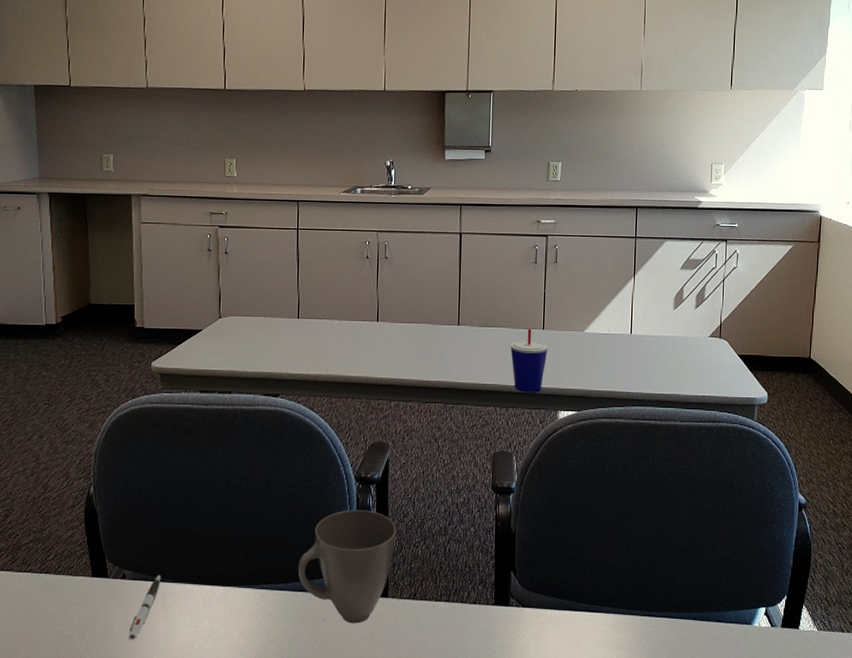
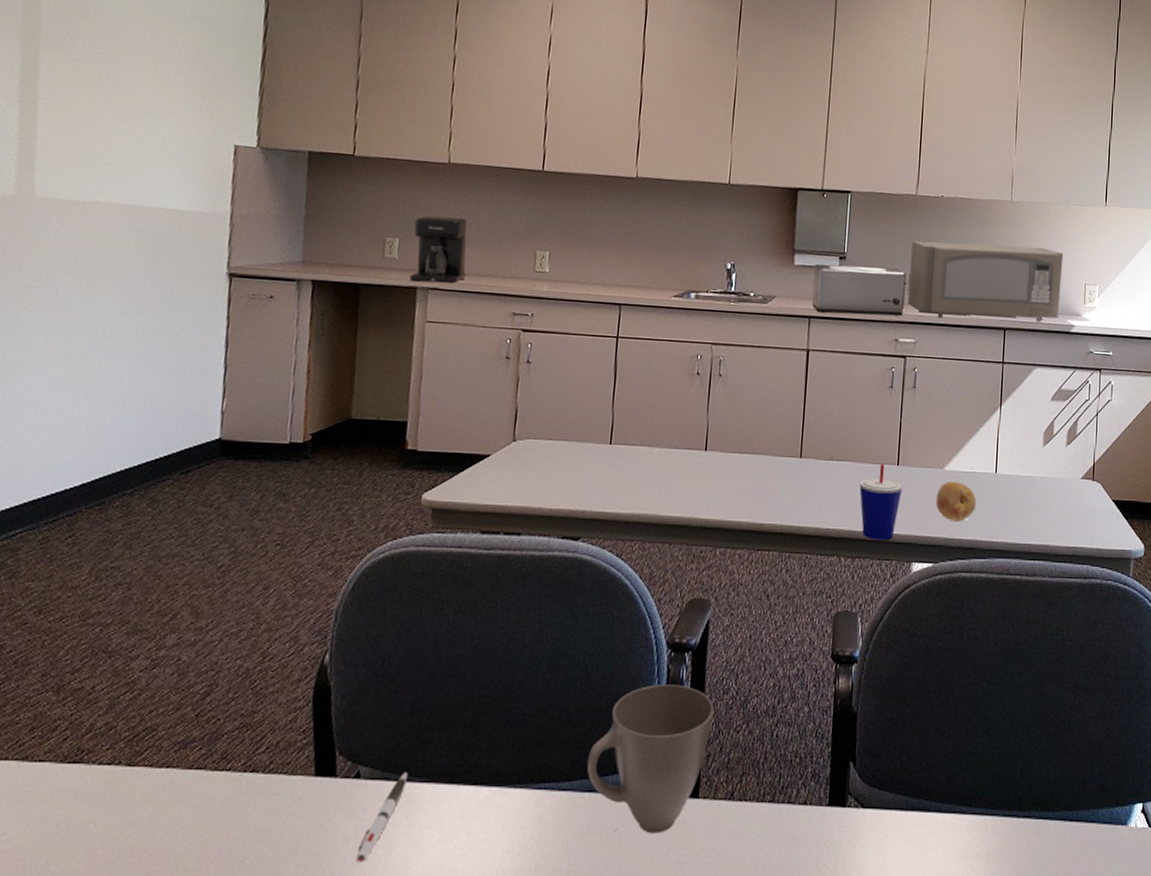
coffee maker: none [124,134,169,191] -> present [410,215,467,284]
toaster: none [462,157,547,201] -> present [811,263,907,317]
microwave: none [547,131,691,200] -> present [907,240,1064,323]
fruit: none [577,342,614,376] -> present [935,482,977,522]

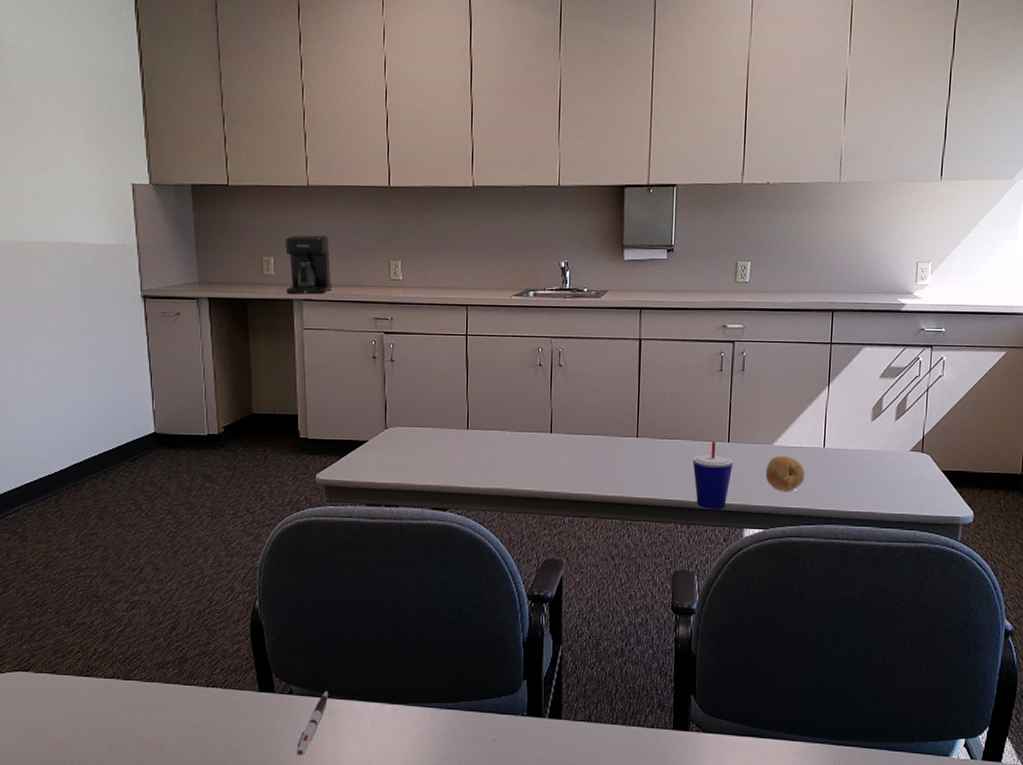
mug: present [586,684,714,834] -> none [467,629,570,745]
toaster: present [811,263,907,317] -> none [642,257,734,305]
microwave: present [907,240,1064,323] -> none [735,227,895,303]

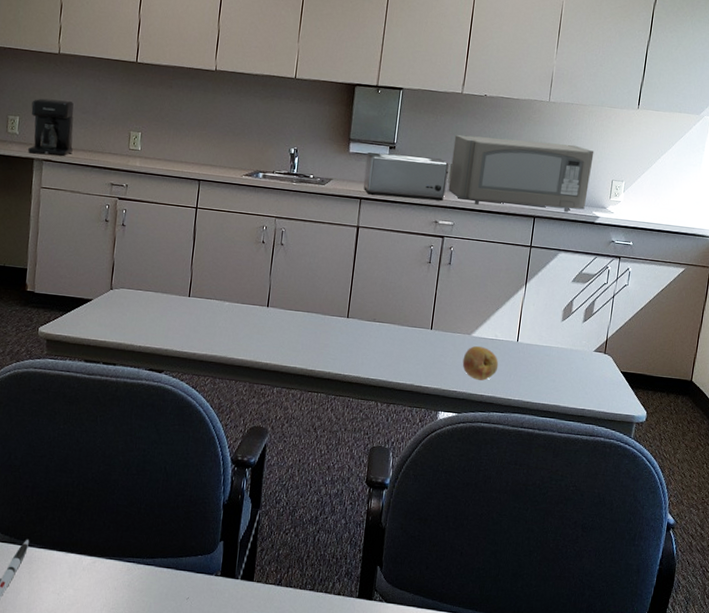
toaster: none [642,257,734,305] -> present [363,152,449,202]
beverage cup: present [692,441,734,509] -> none [396,327,435,392]
microwave: none [735,227,895,303] -> present [448,134,594,213]

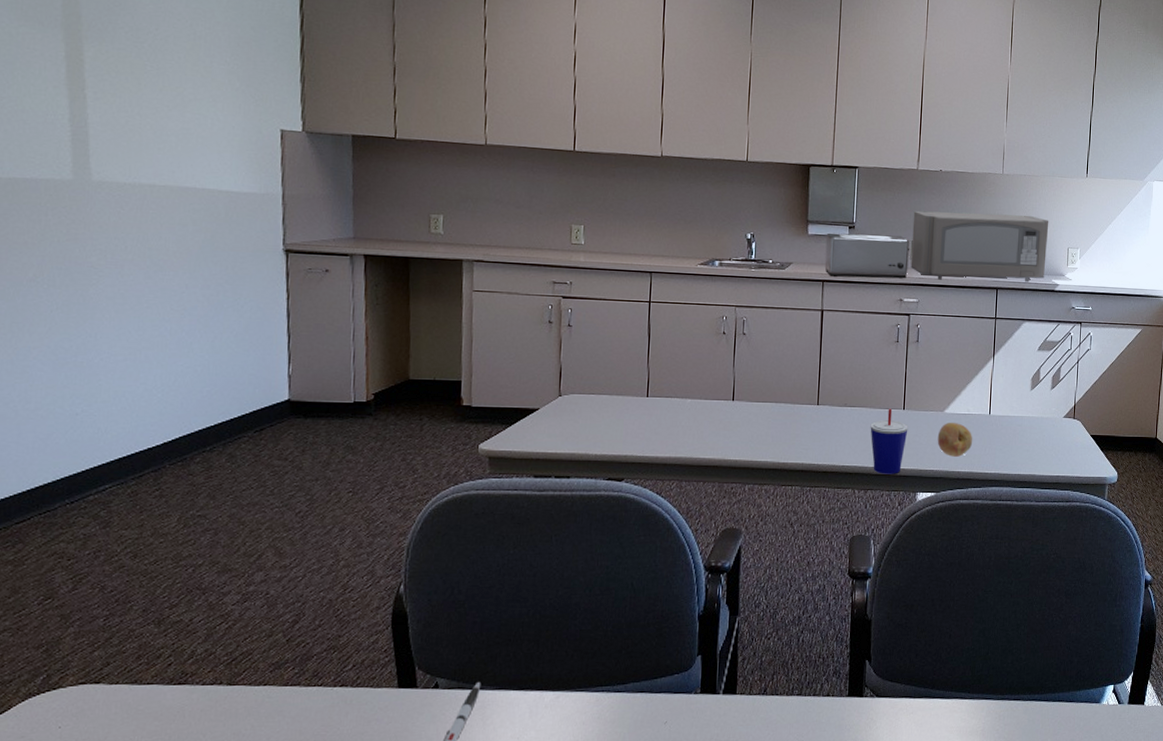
coffee maker: present [28,98,74,157] -> none [456,194,507,256]
beverage cup: none [396,327,435,392] -> present [870,408,908,474]

